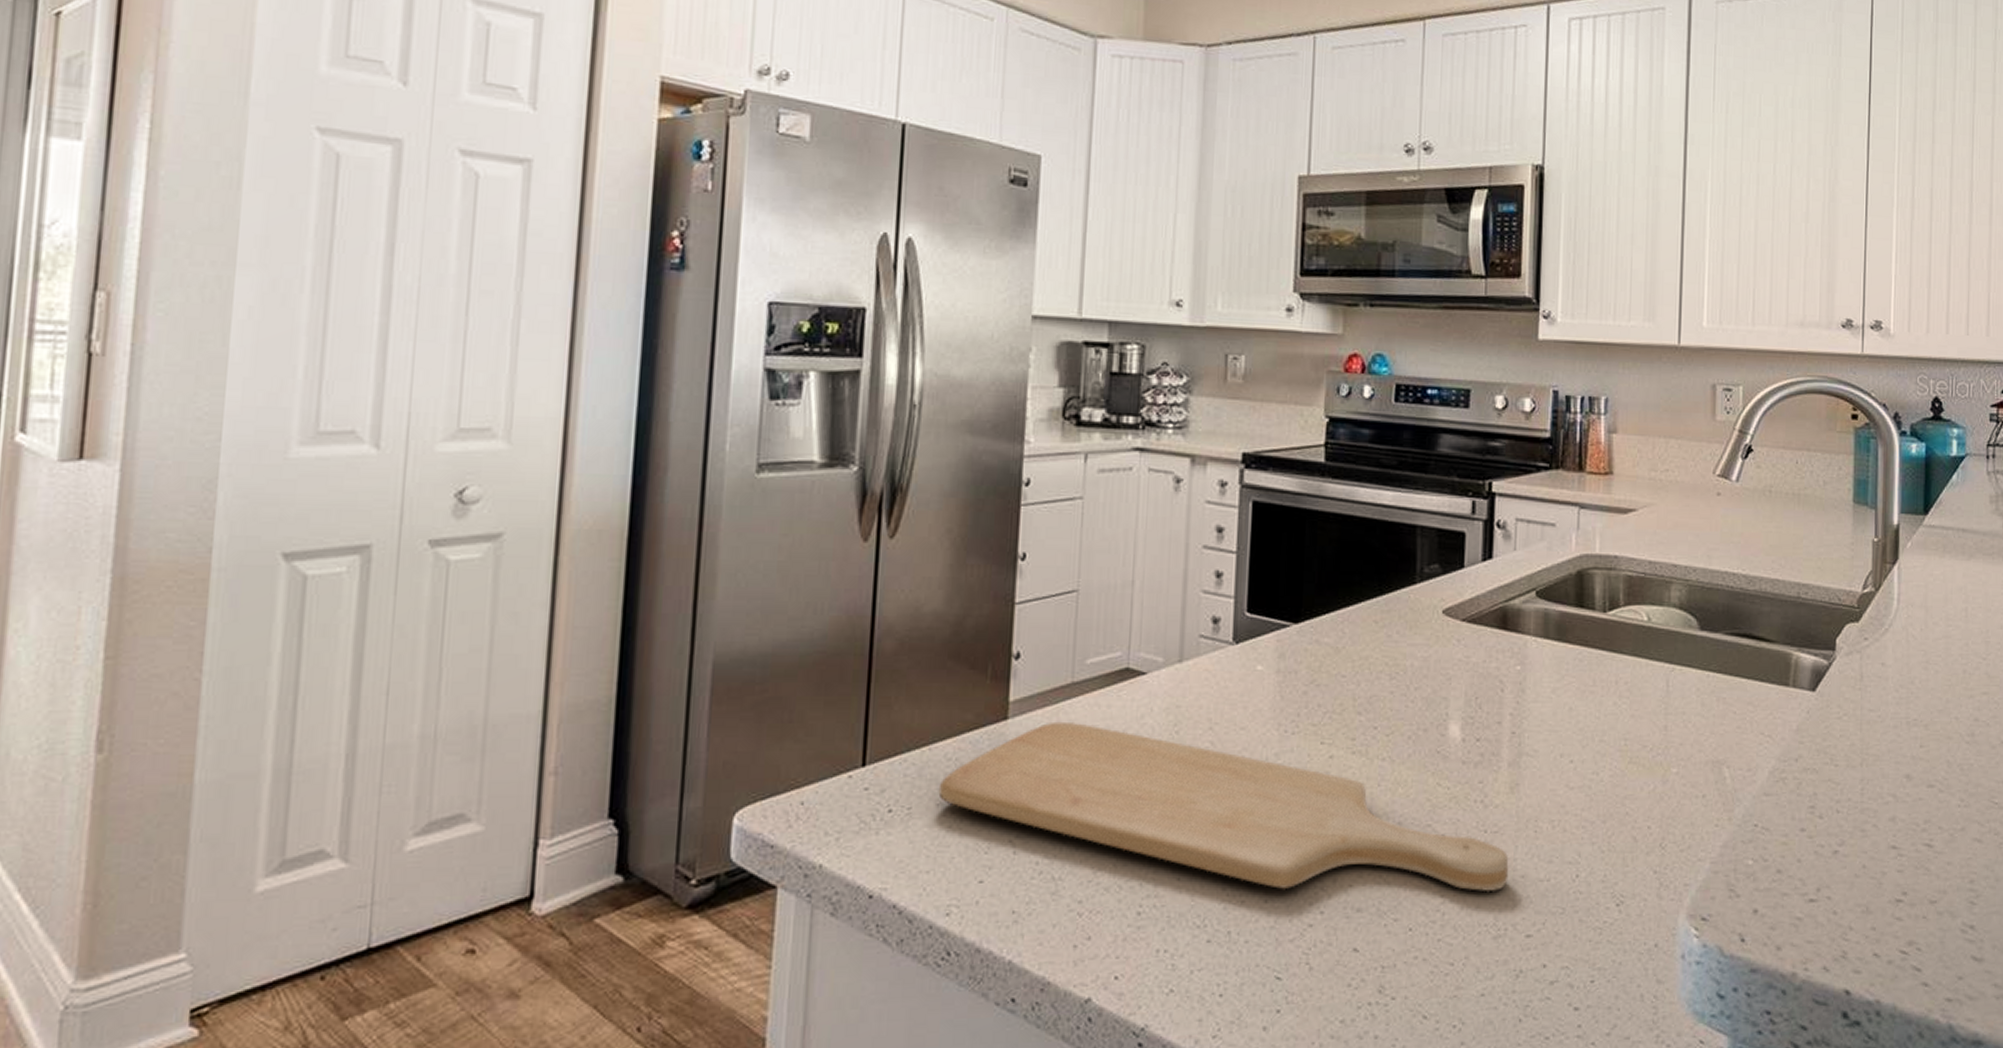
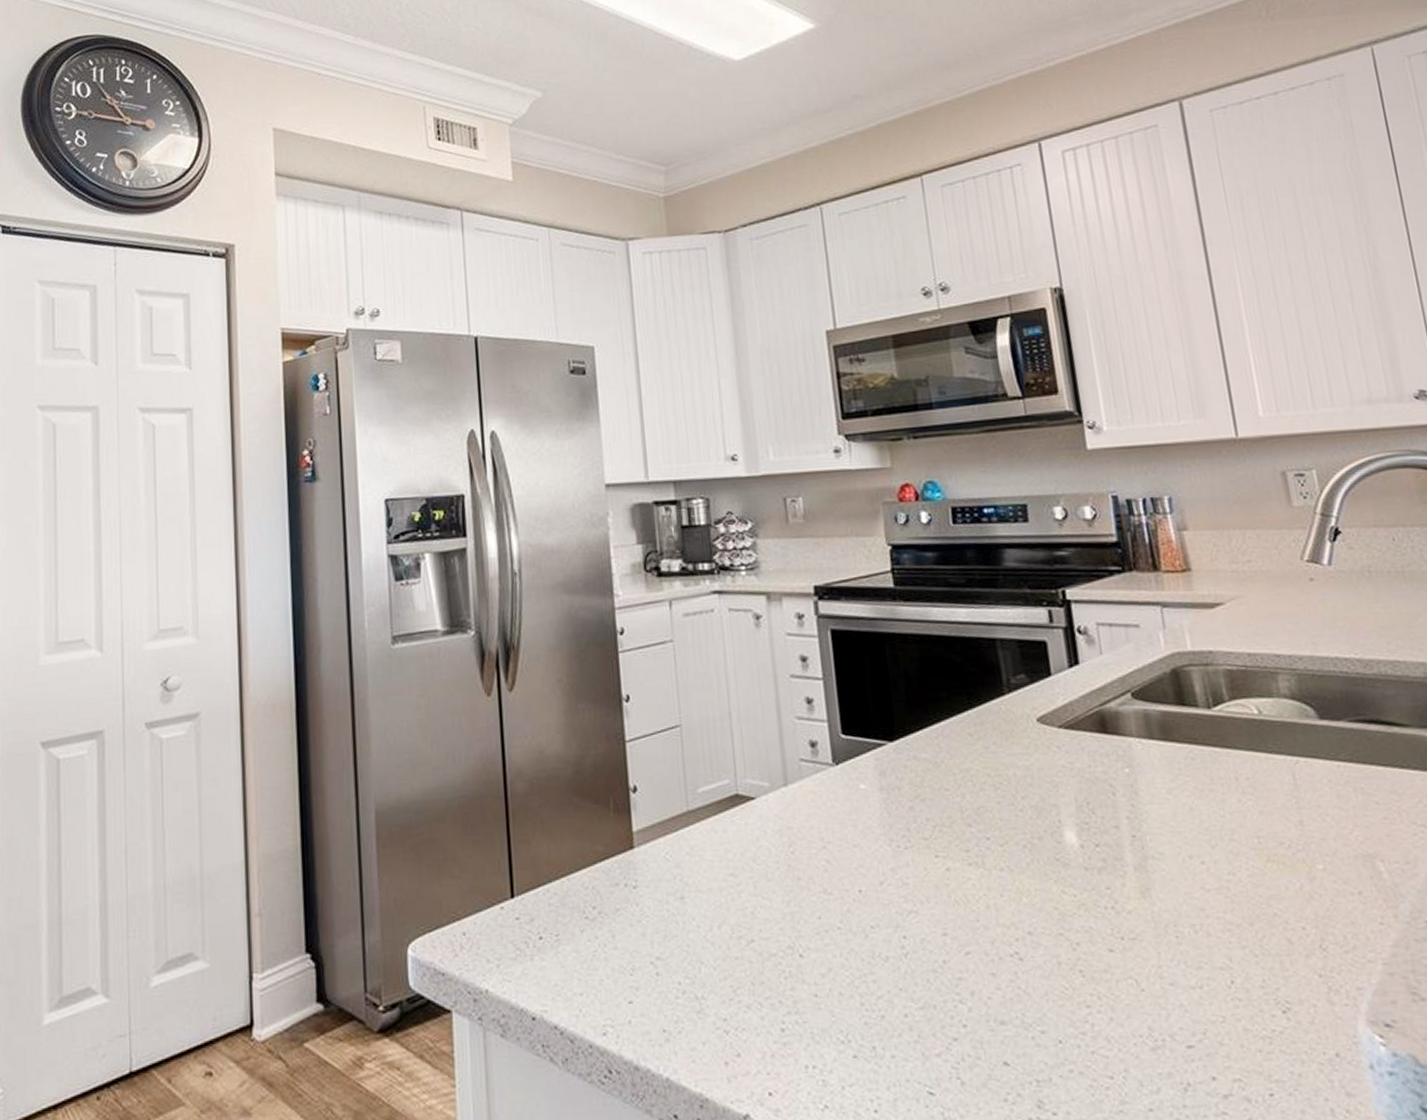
chopping board: present [938,721,1509,893] -> none [580,847,1157,1004]

